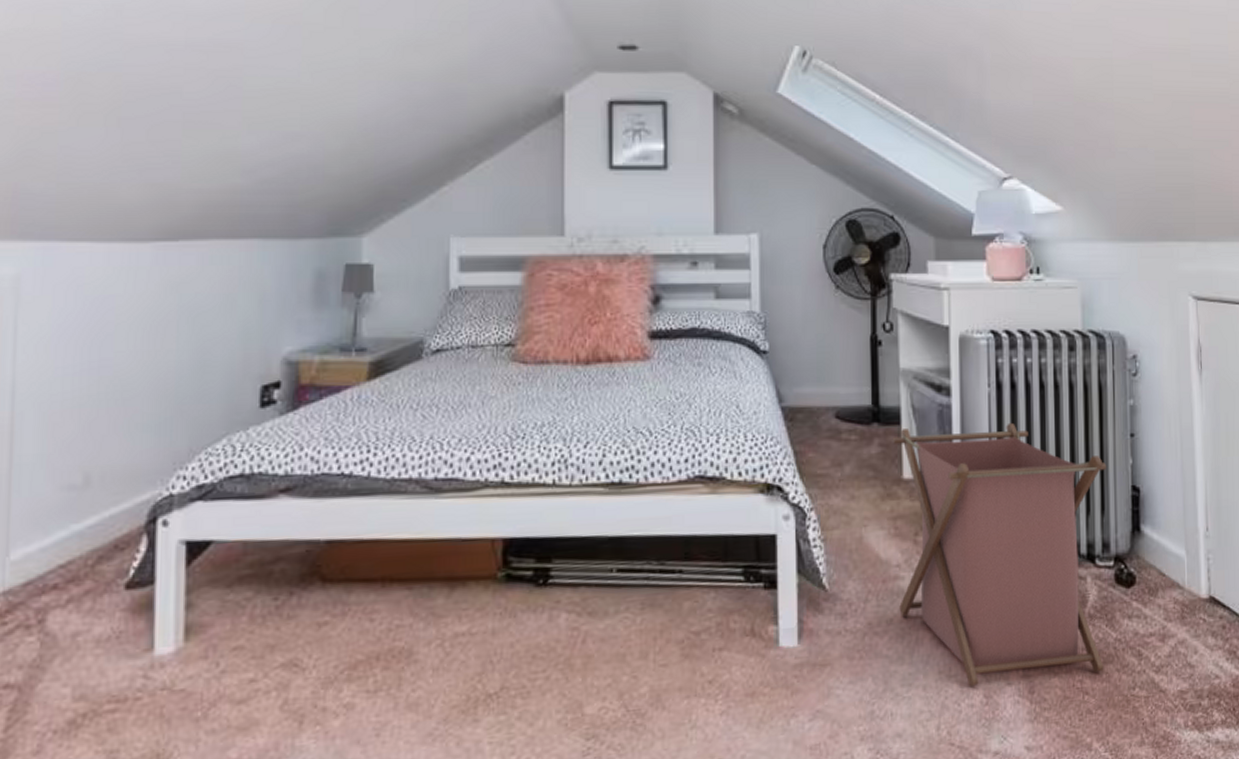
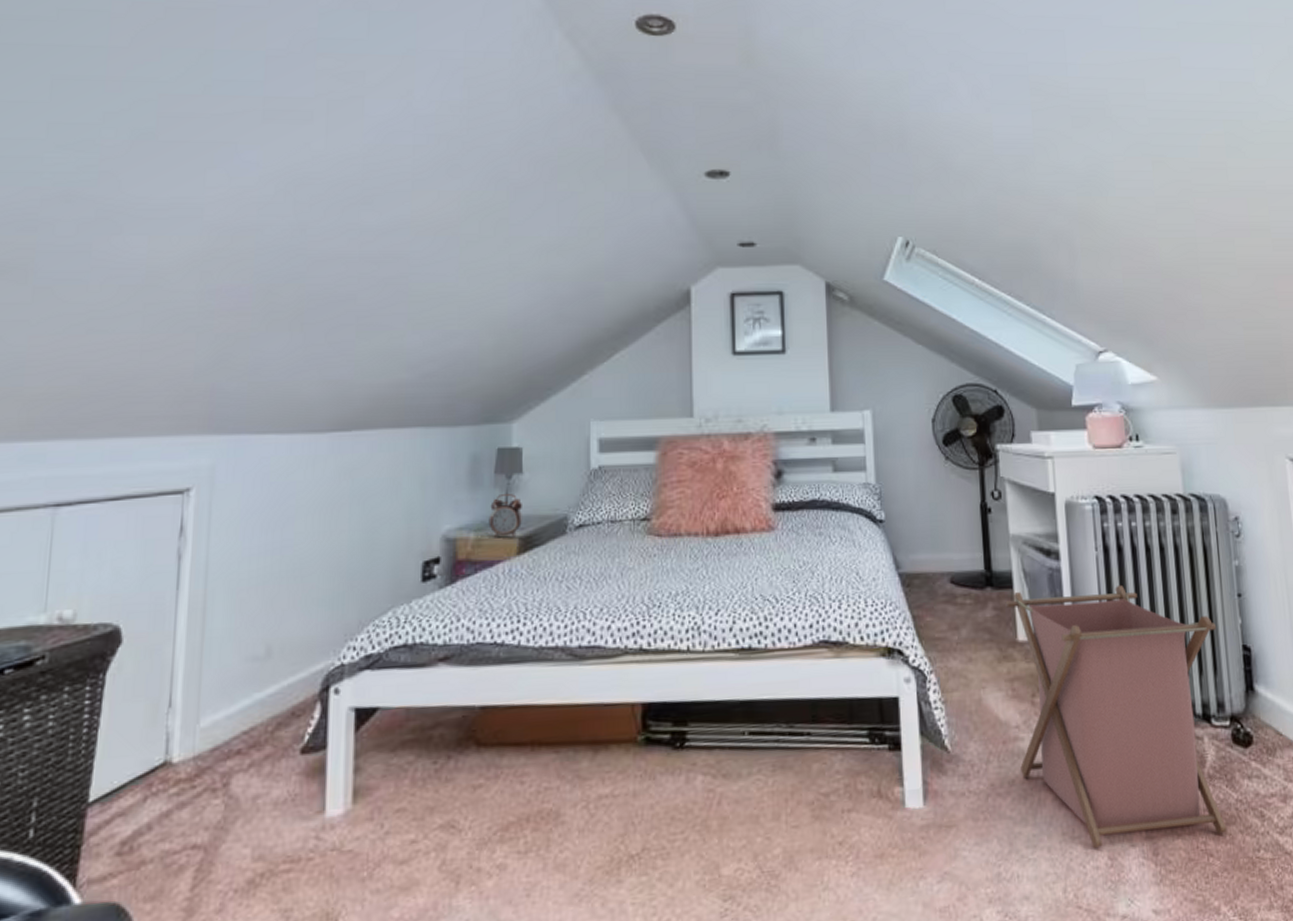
alarm clock: none [335,314,374,362] -> present [488,494,523,538]

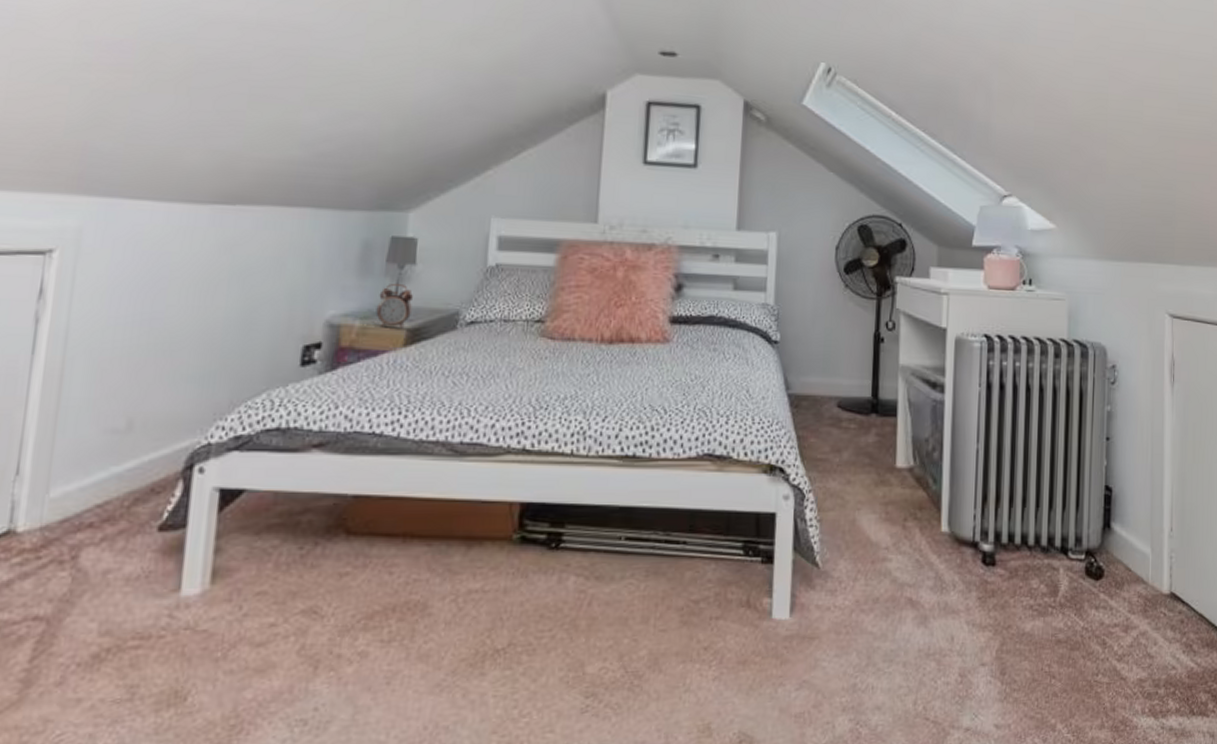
laundry basket: present [1005,584,1227,848] -> none [885,420,1084,665]

